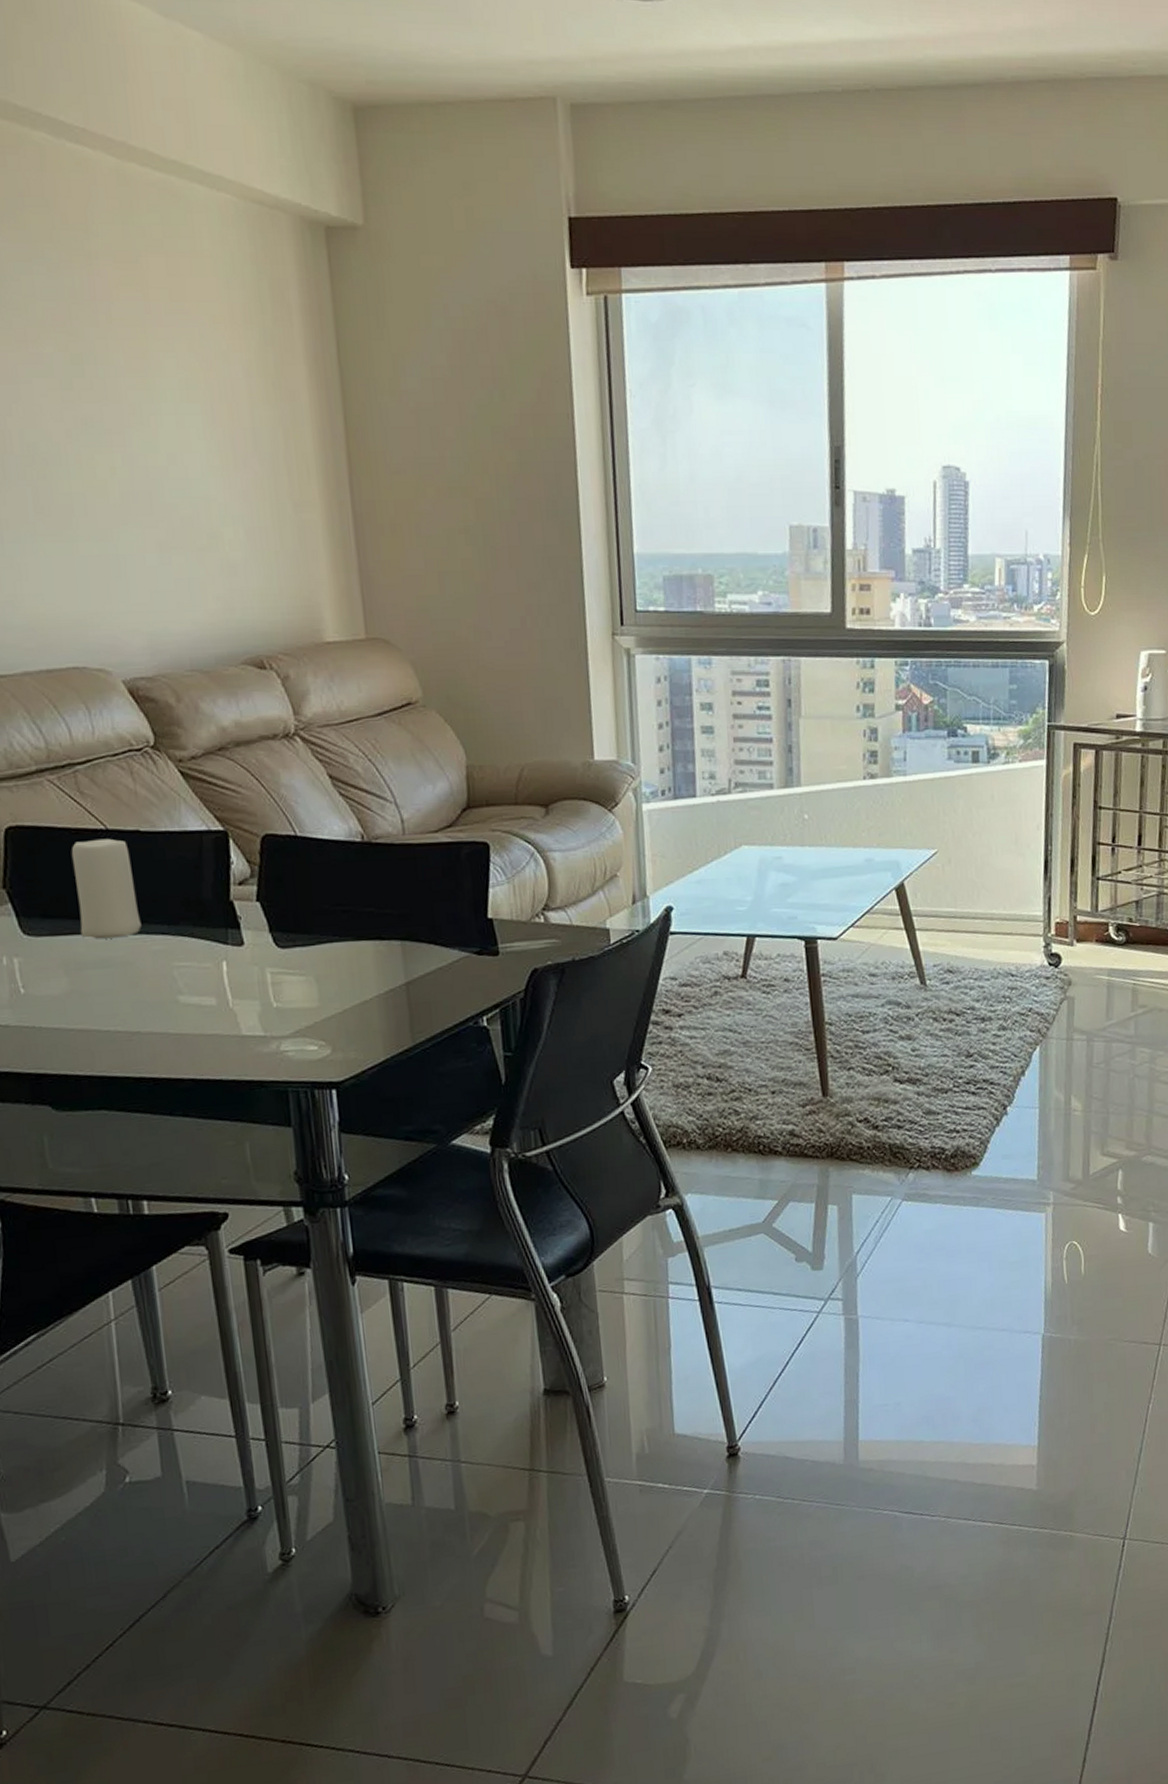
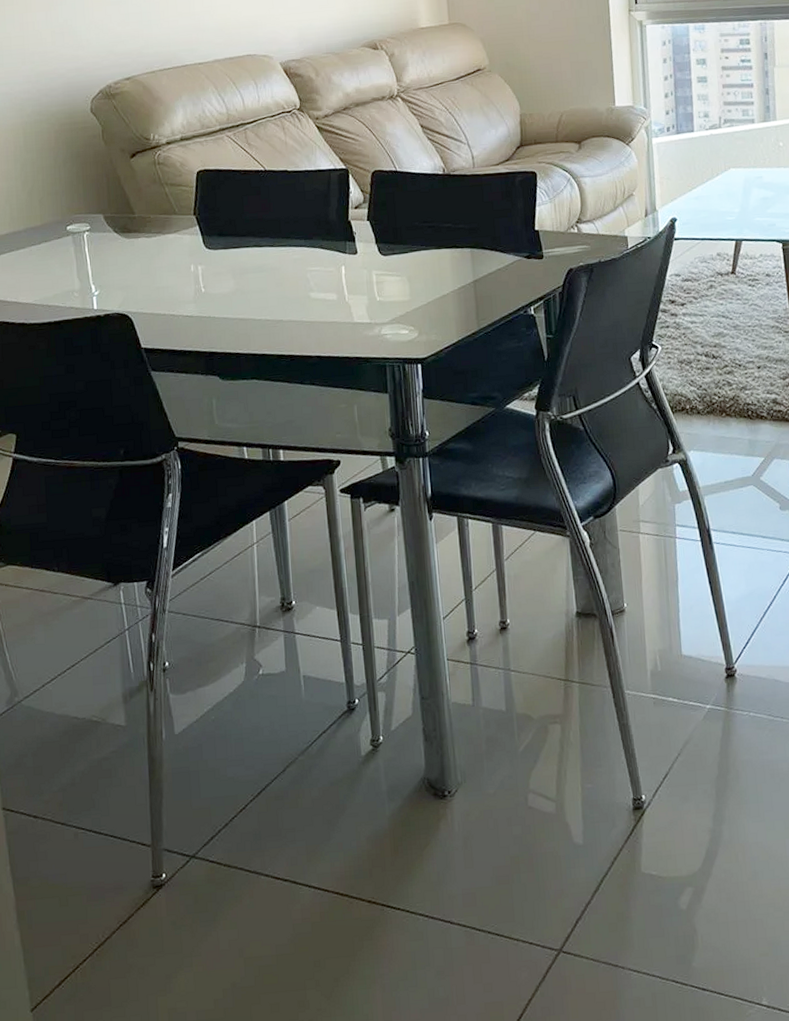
candle: present [71,838,142,939] -> none [240,177,286,251]

